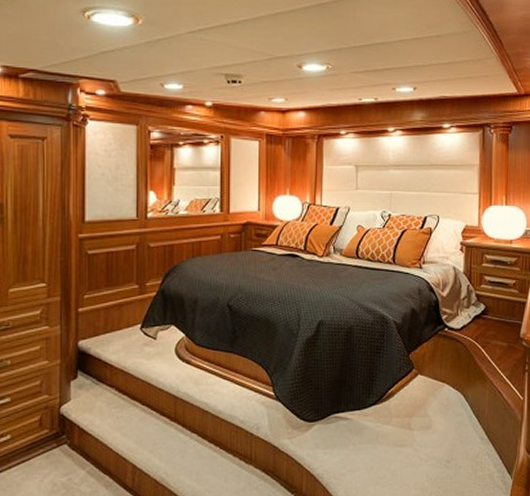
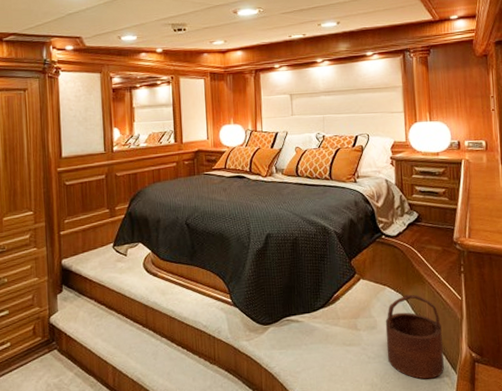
wooden bucket: none [440,393,500,484] -> present [385,294,444,380]

